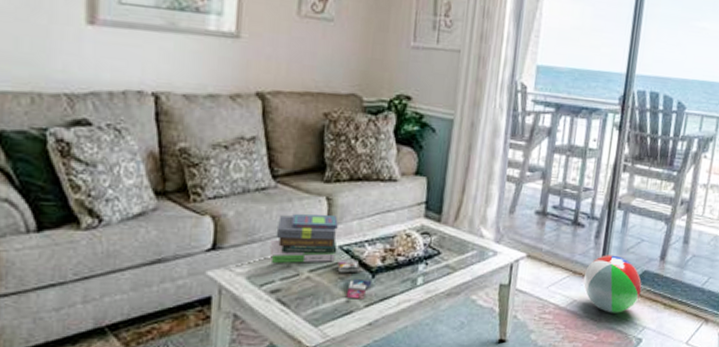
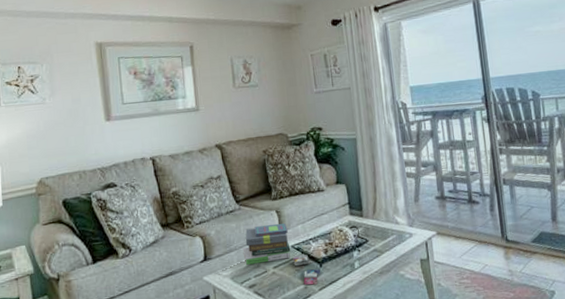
beach ball: present [583,255,642,313] -> none [488,222,543,272]

